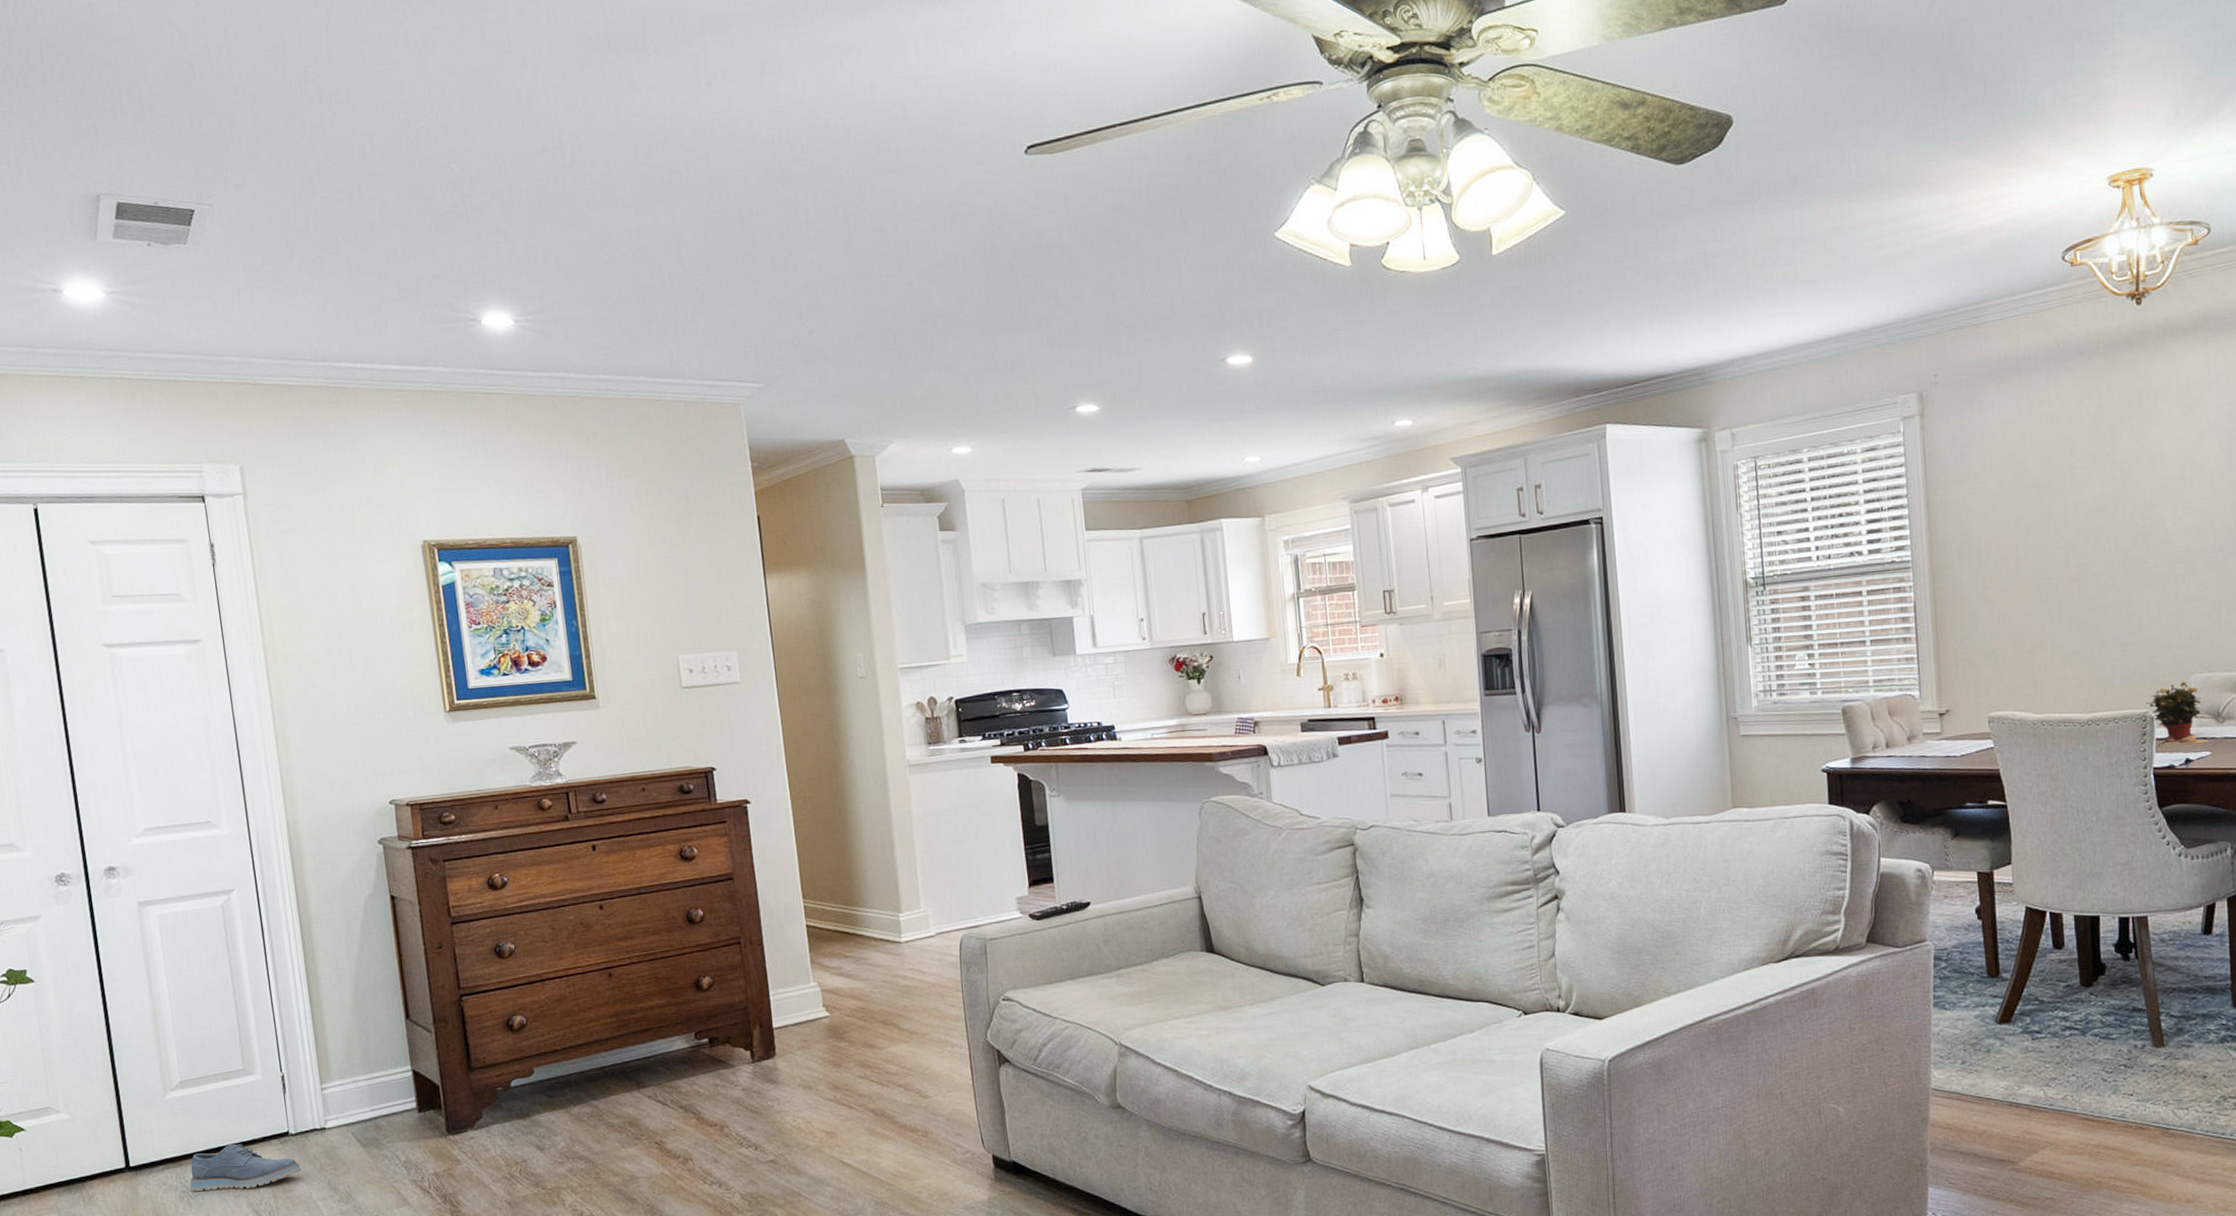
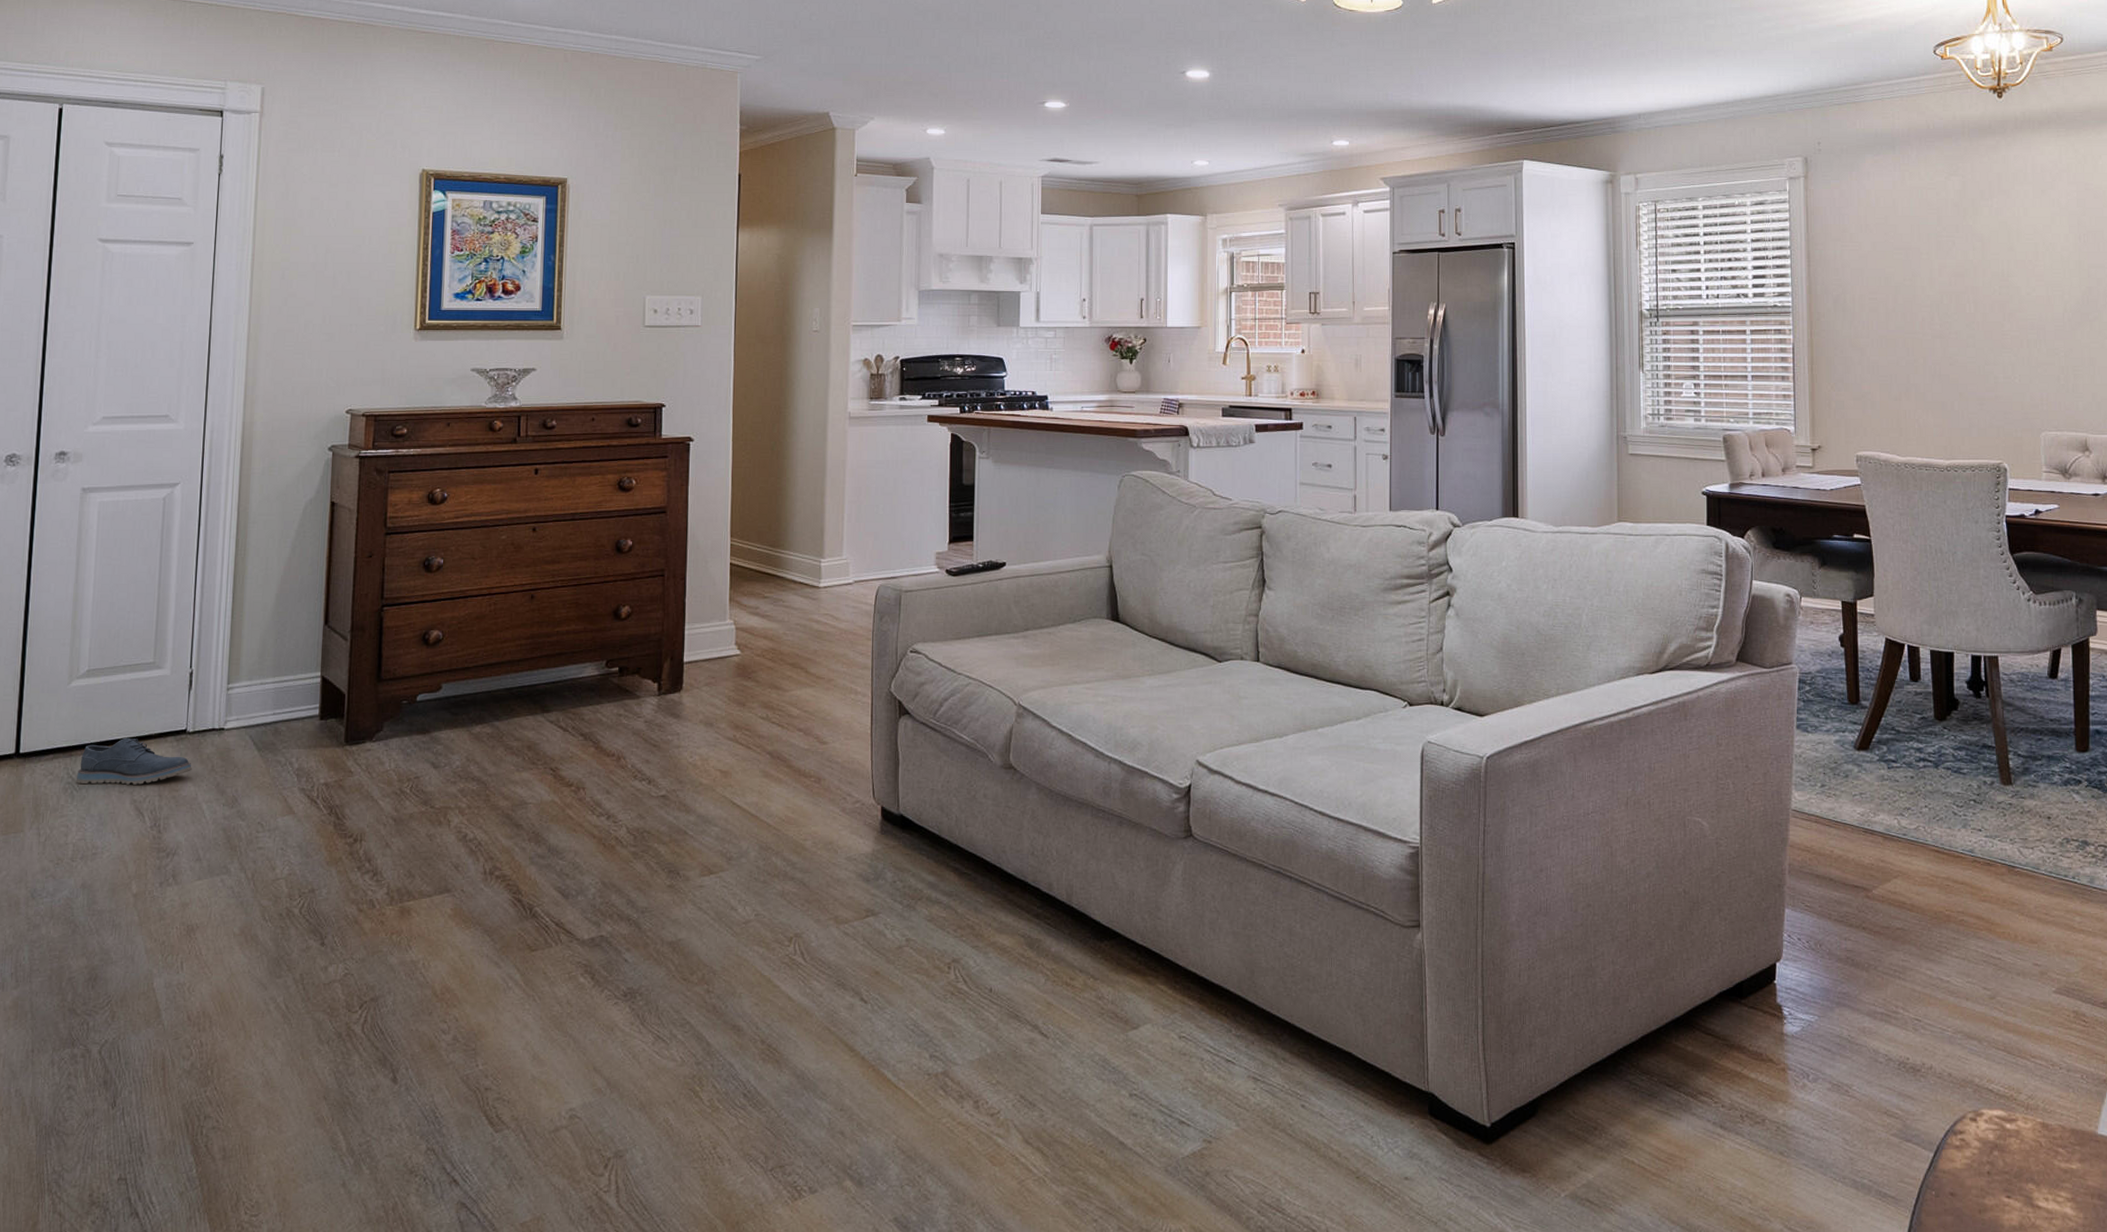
flower arrangement: present [2145,681,2211,747] -> none [1999,437,2058,497]

